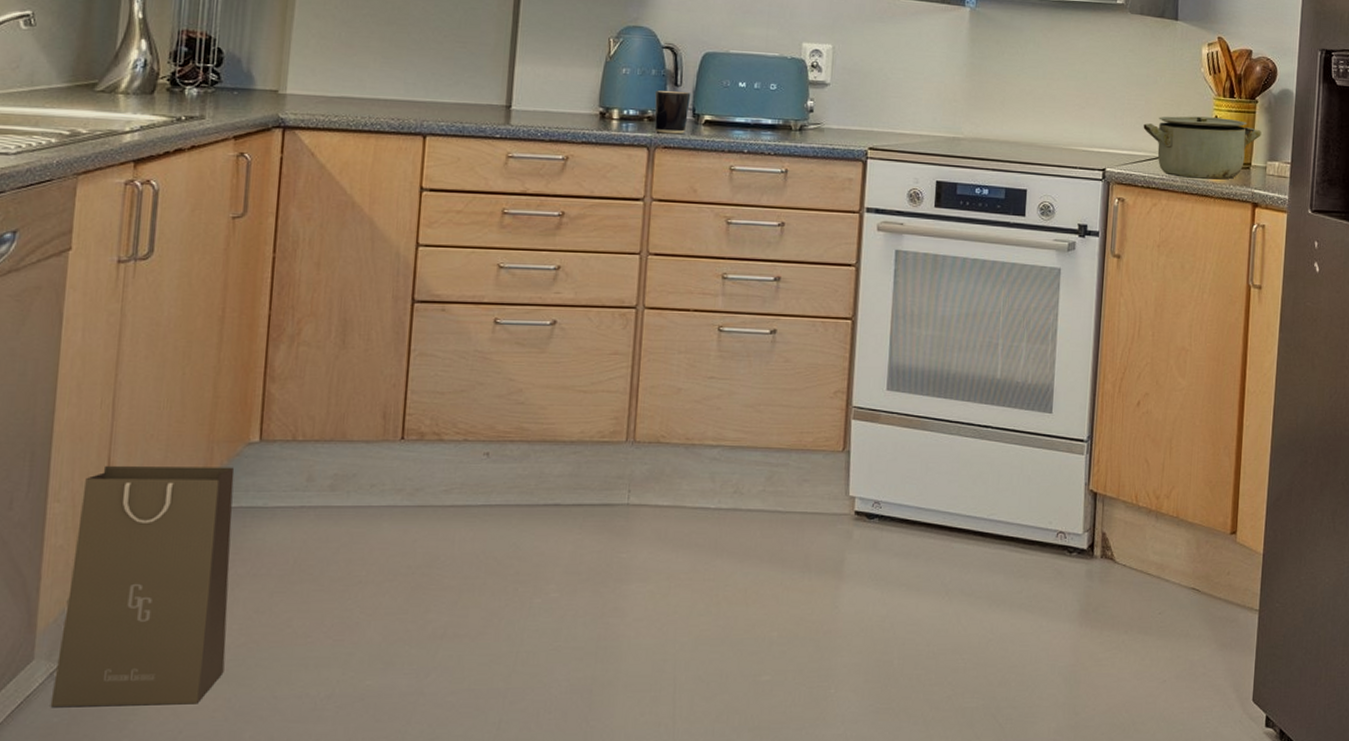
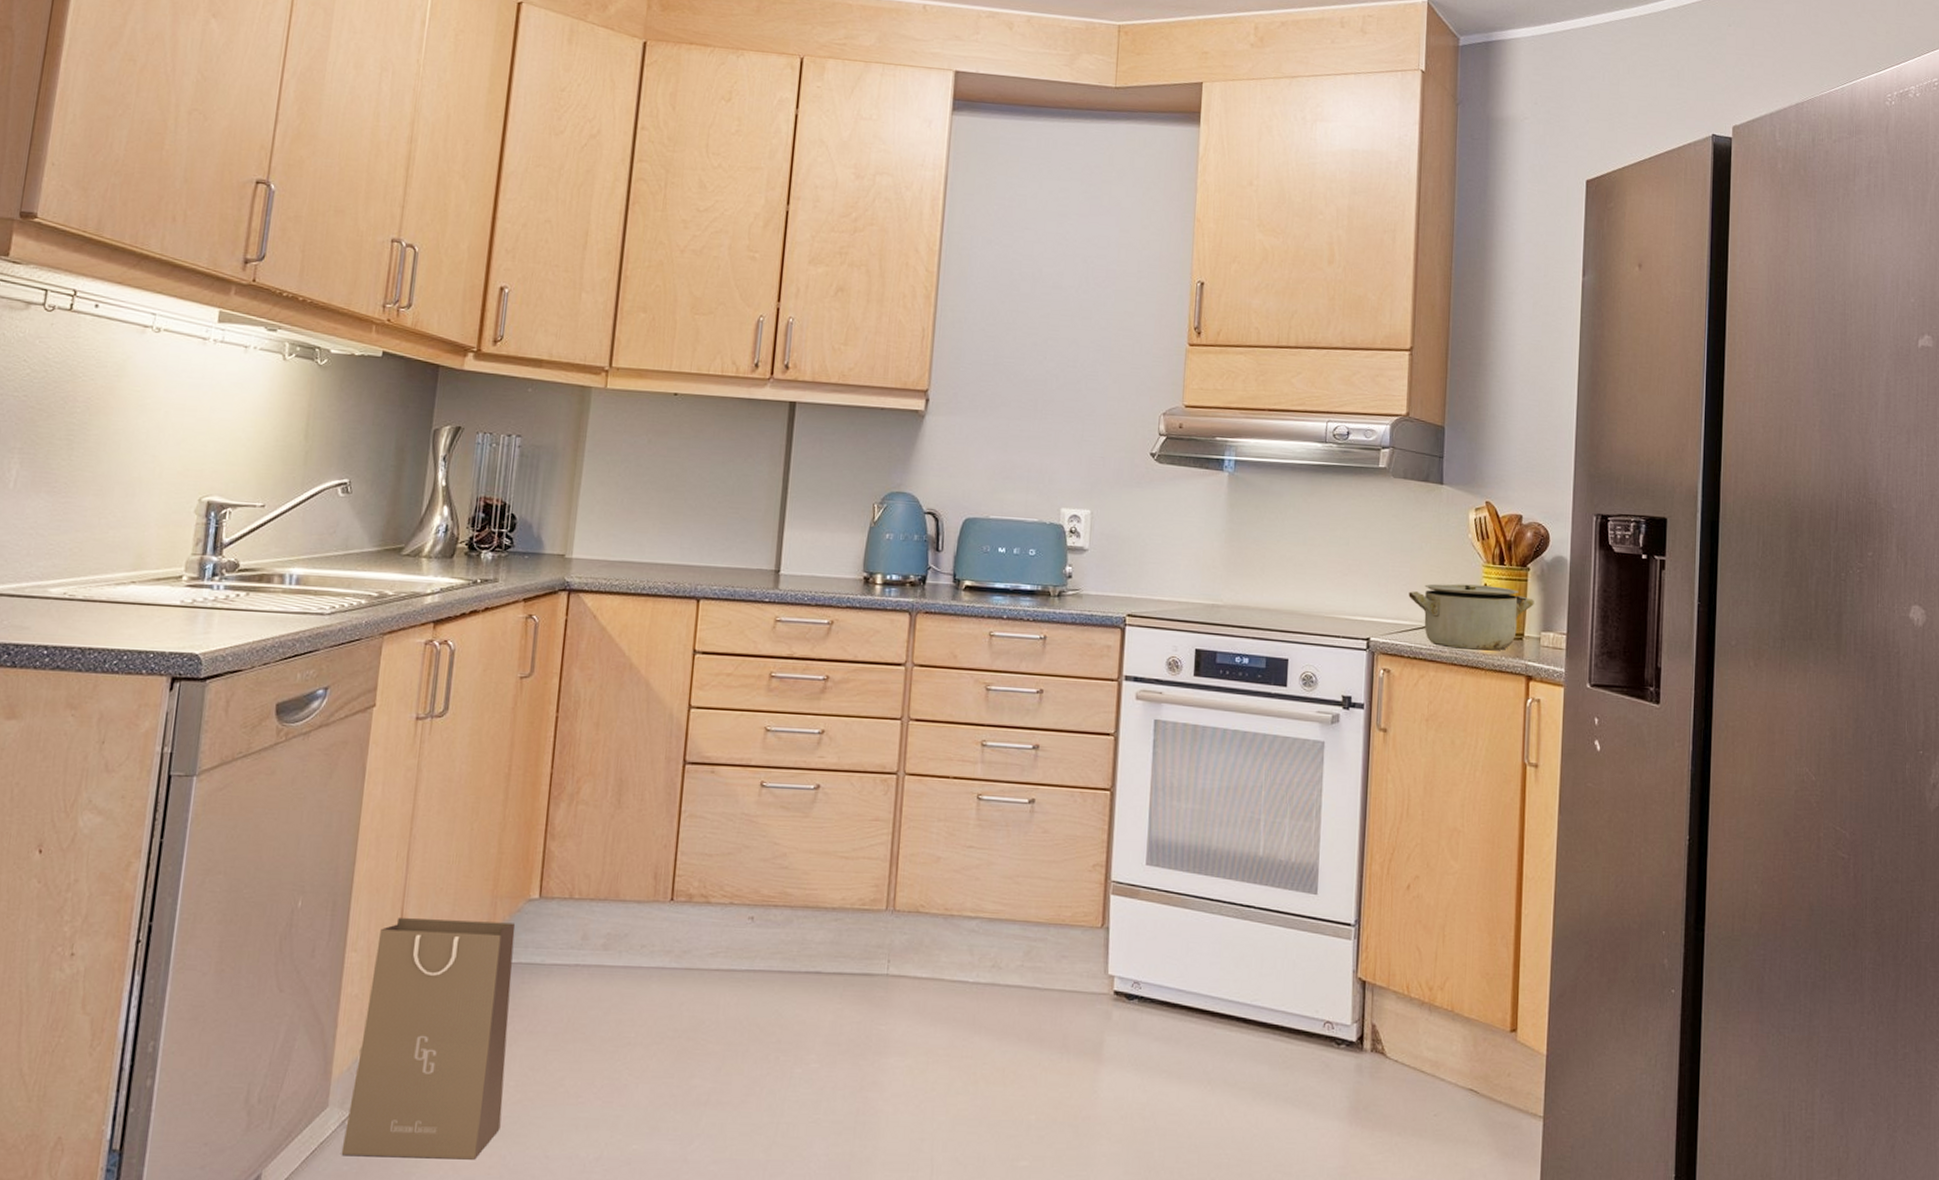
mug: present [654,89,691,135] -> none [916,555,952,600]

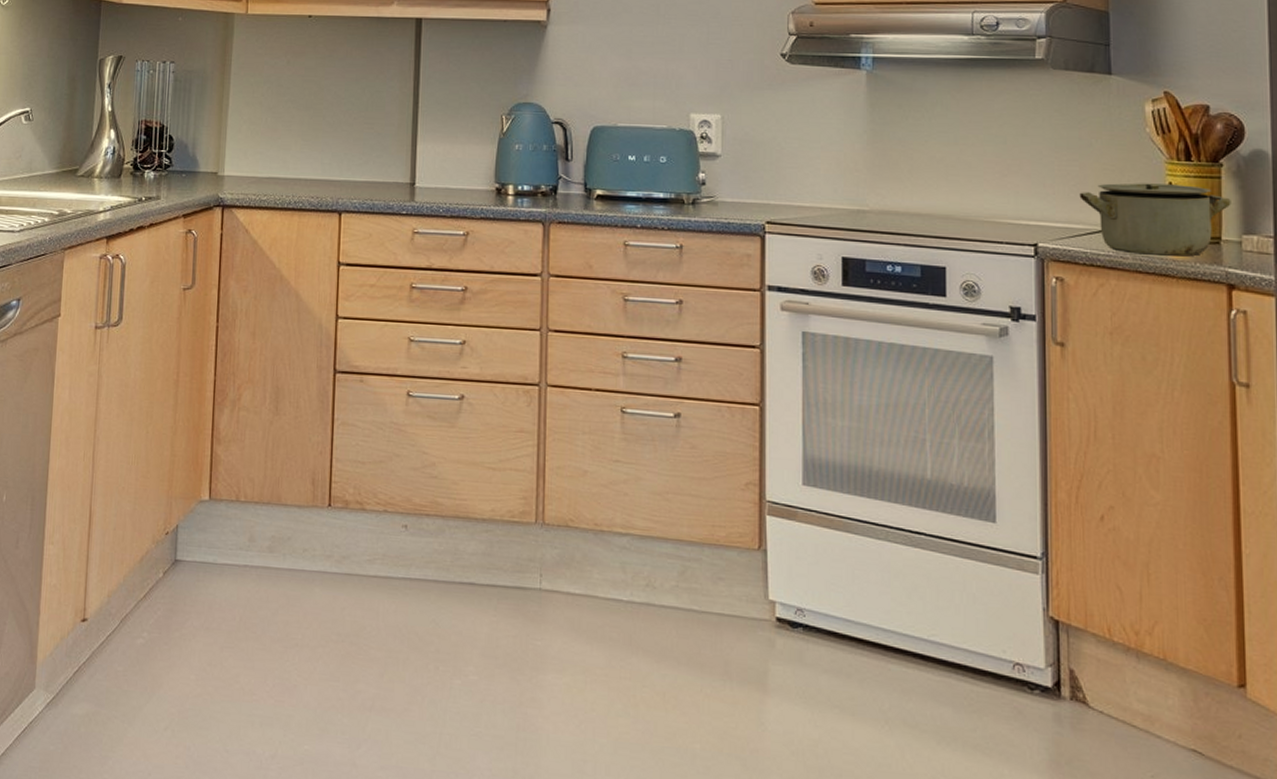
shopping bag: present [341,918,516,1160] -> none [47,514,190,749]

